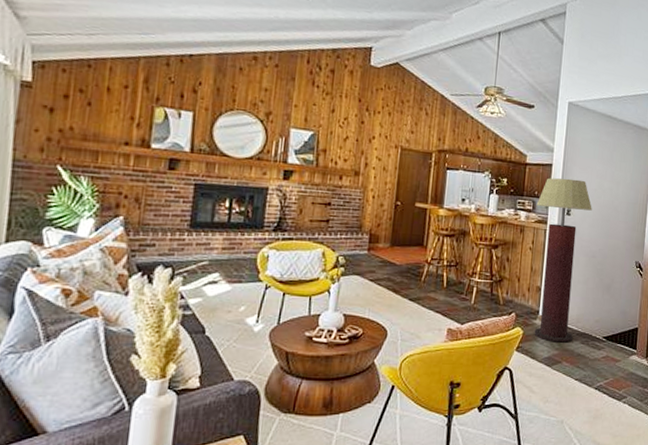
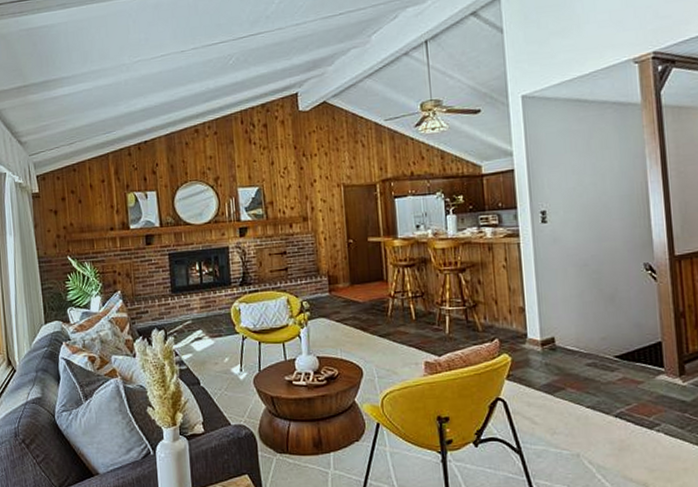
floor lamp: present [534,177,592,343] -> none [502,180,575,367]

